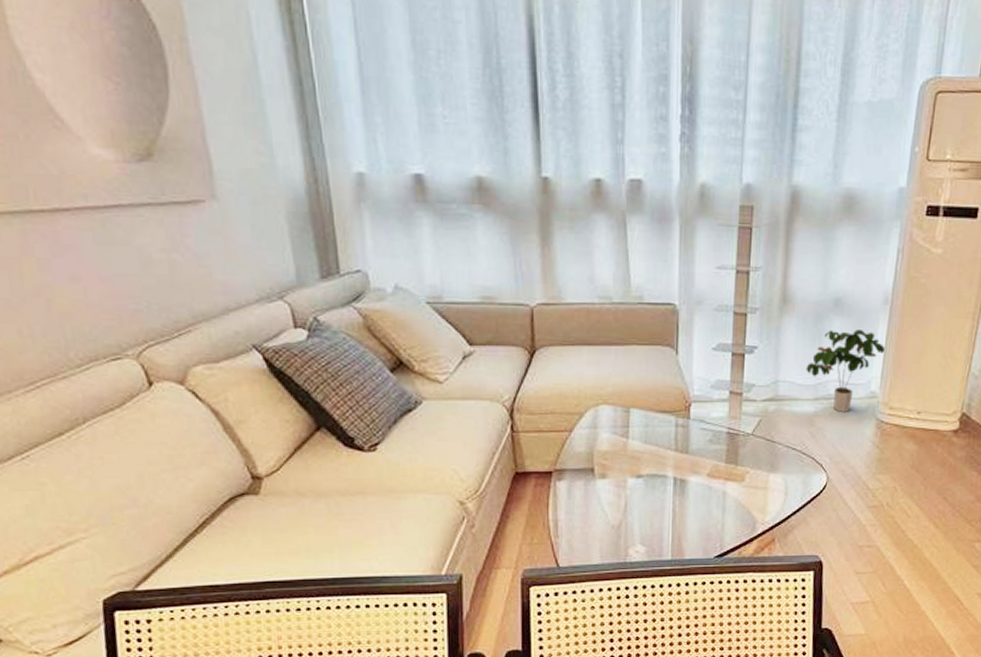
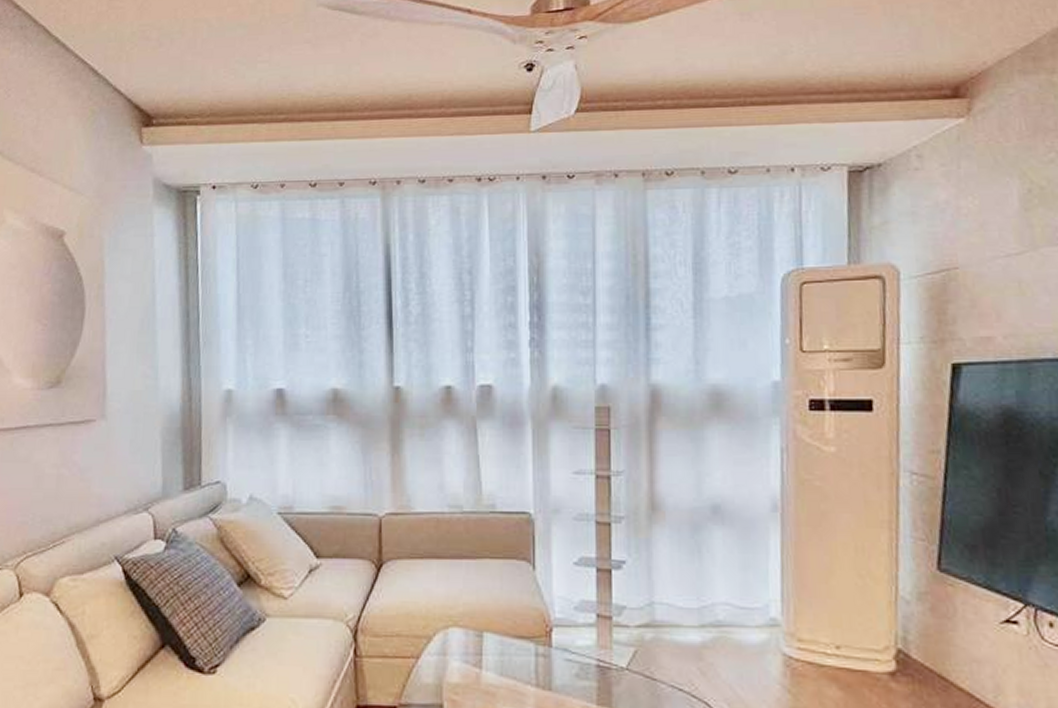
potted plant: present [806,329,885,412] -> none [686,541,781,644]

